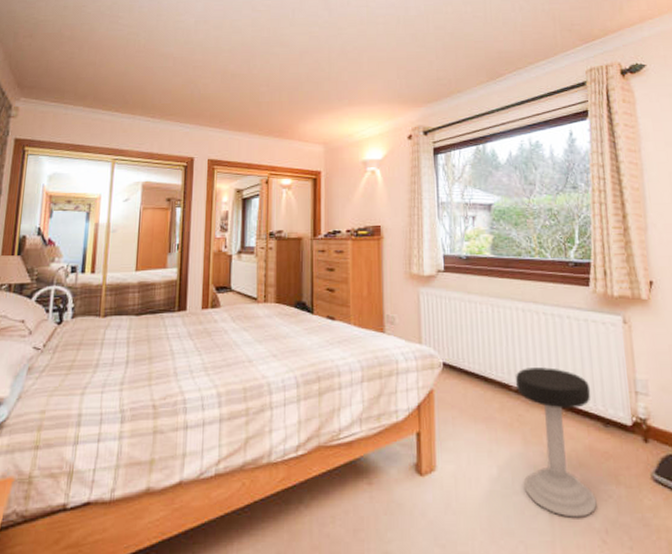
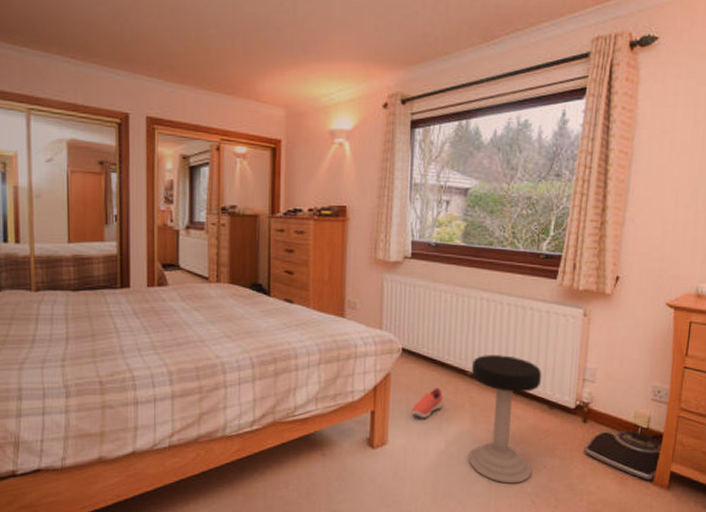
shoe: none [458,405,490,439] -> present [411,388,443,418]

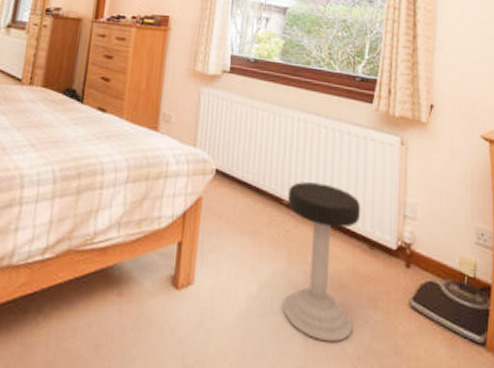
shoe: present [411,388,443,418] -> none [222,217,257,253]

